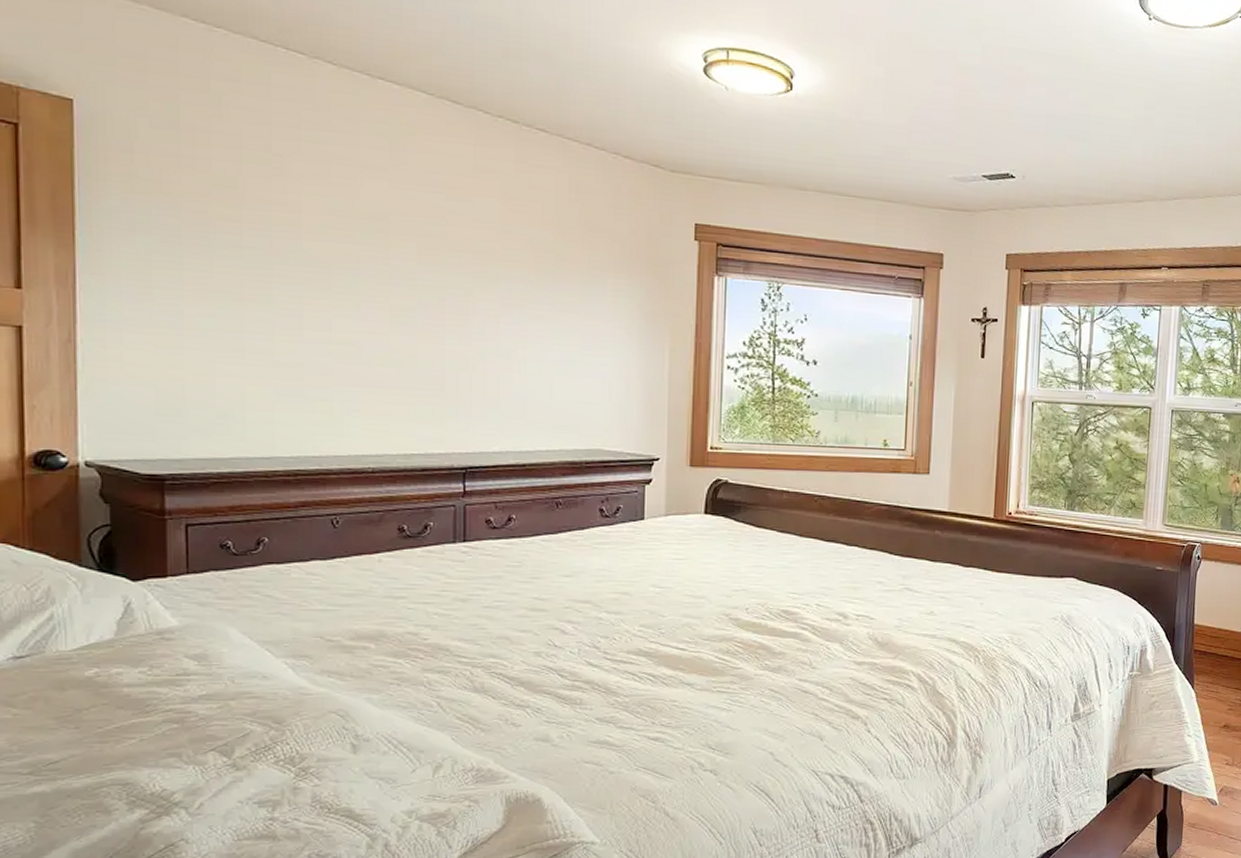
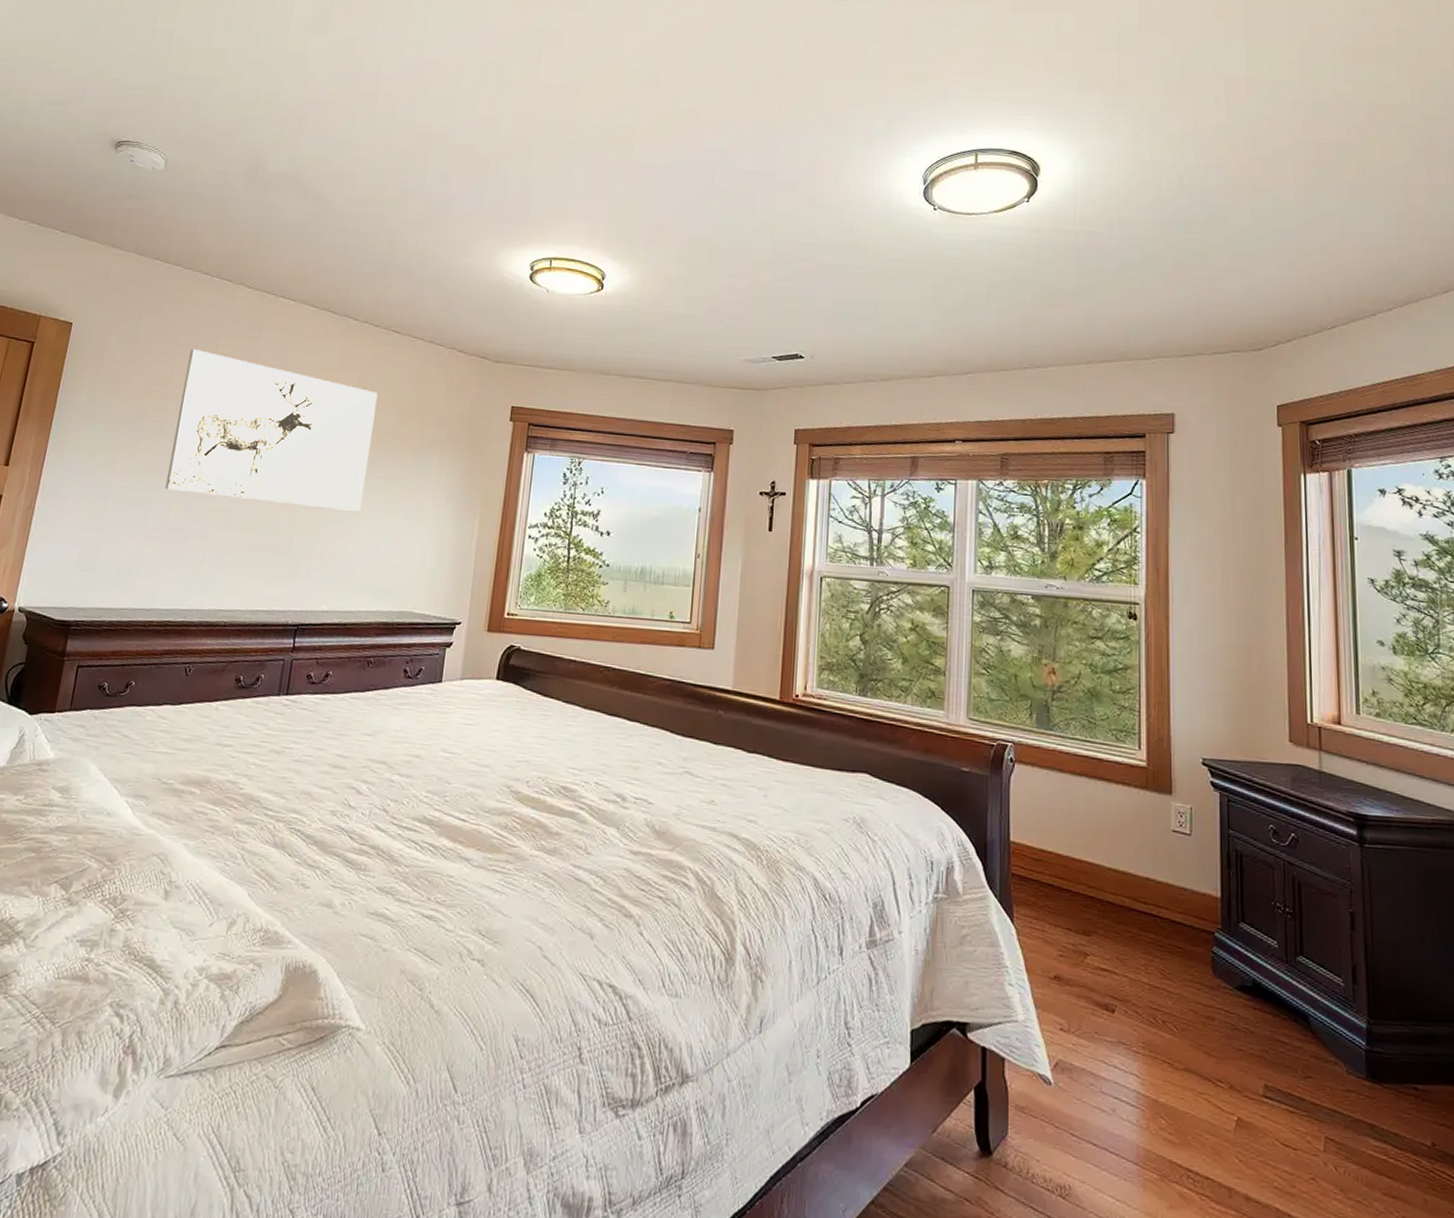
wall art: none [260,141,528,342] -> present [165,348,378,512]

